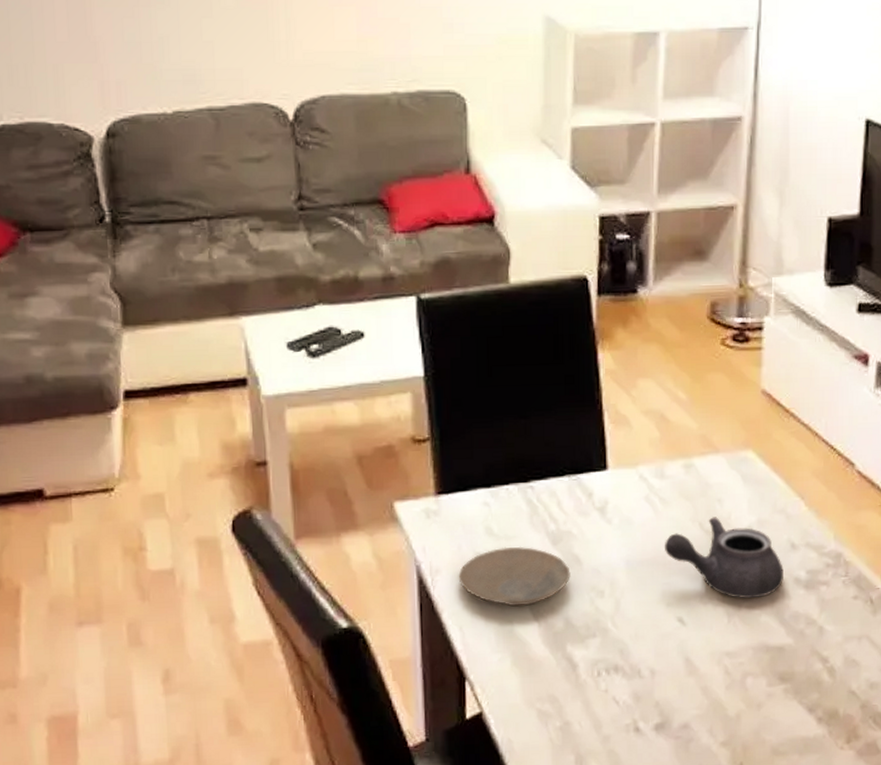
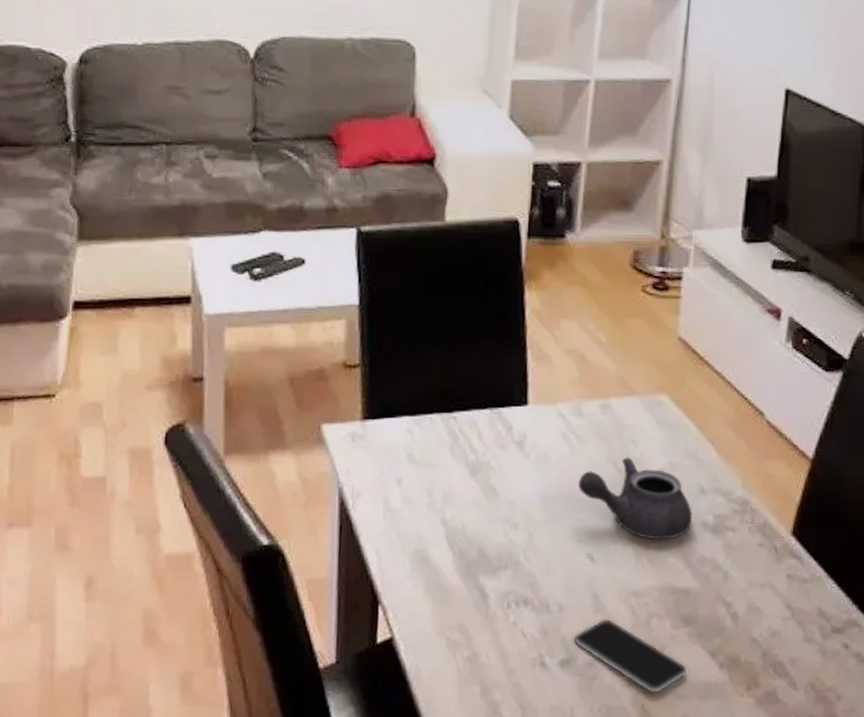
plate: present [458,546,571,607] -> none [378,474,487,534]
smartphone: none [667,680,786,753] -> present [573,618,688,694]

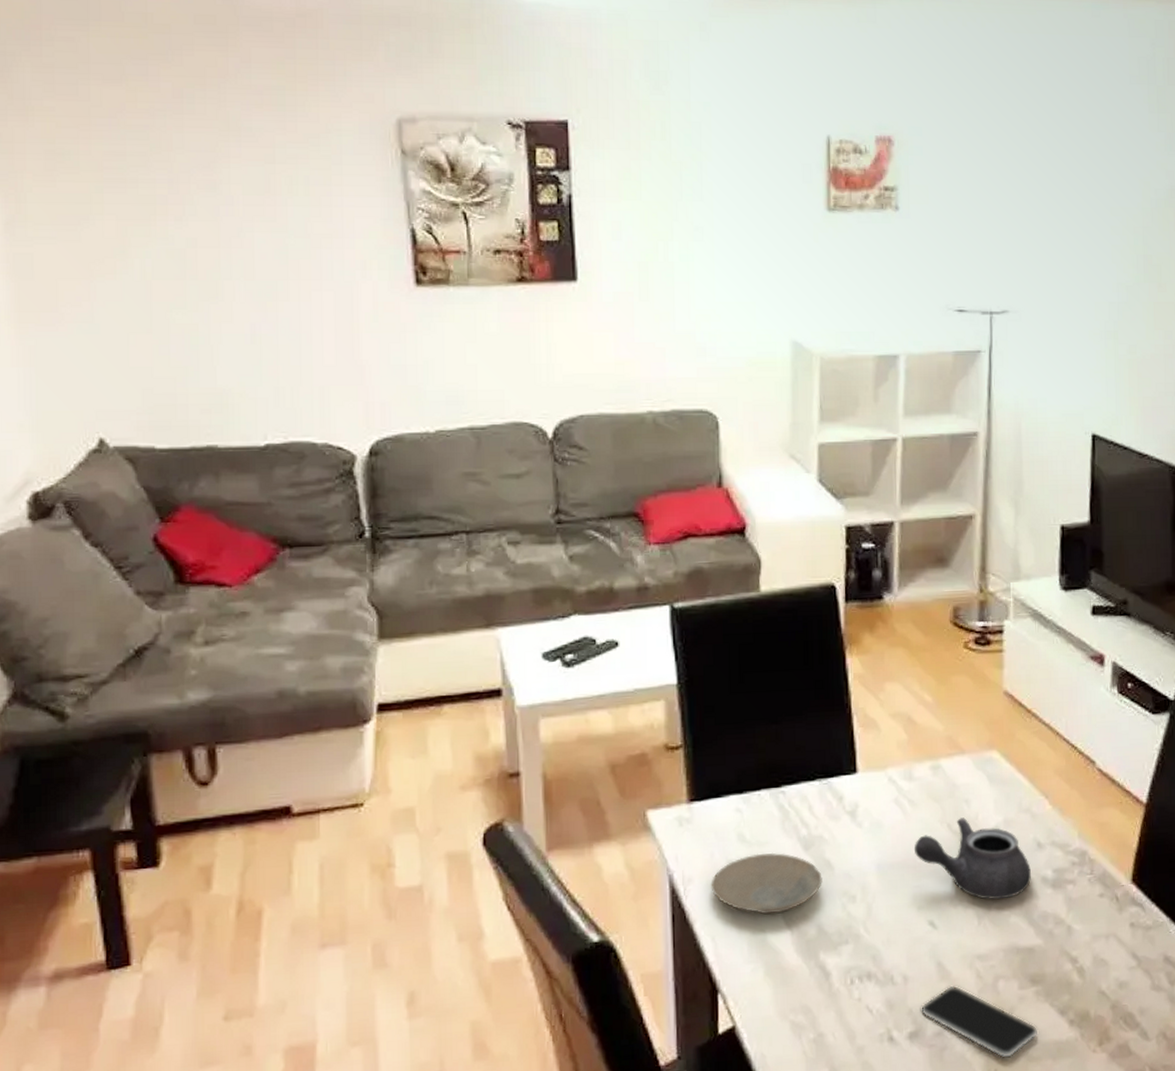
plate: none [378,474,487,534] -> present [711,852,822,915]

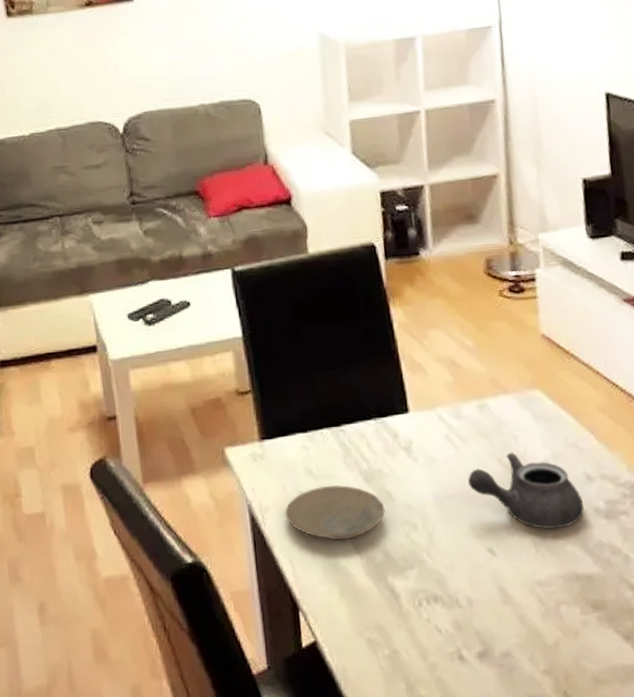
smartphone: present [920,985,1039,1059] -> none [486,609,605,681]

